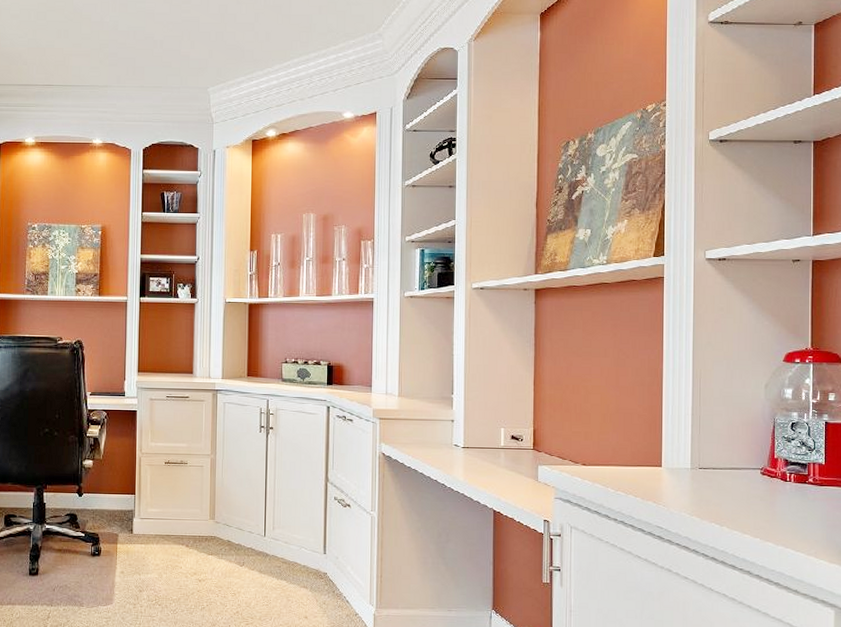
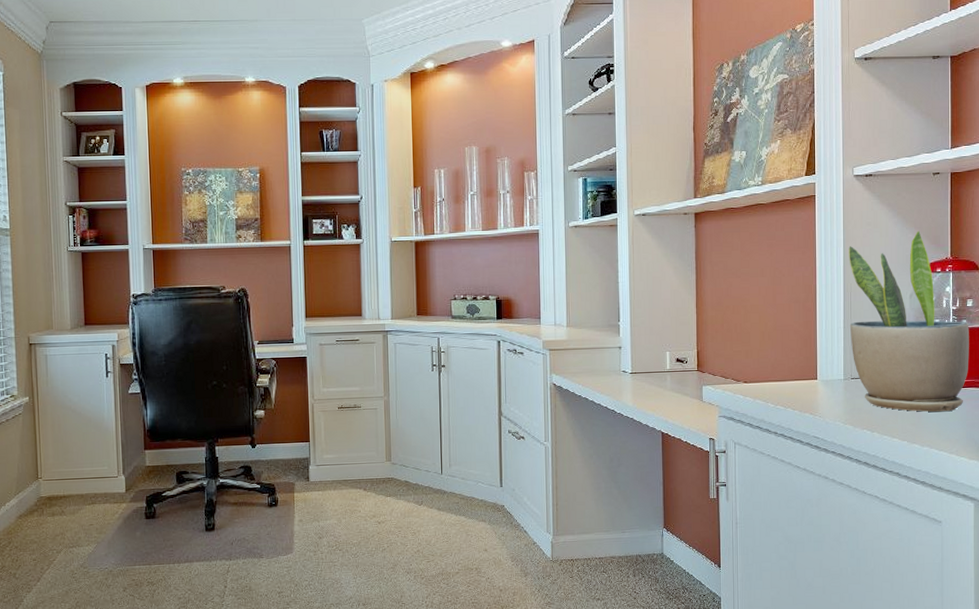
potted plant: none [698,318,831,509] -> present [849,230,969,412]

